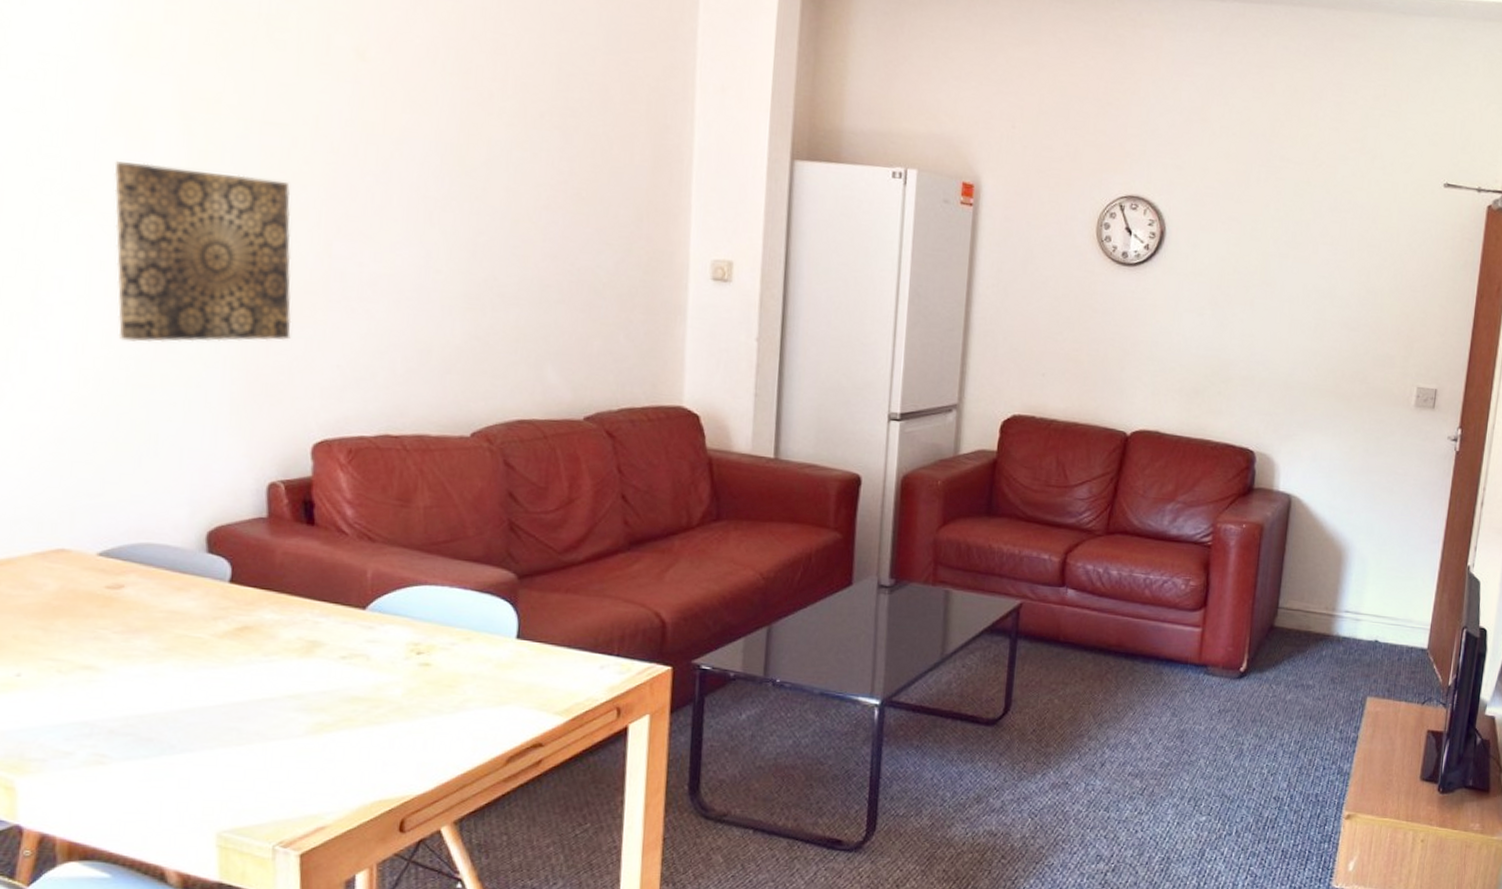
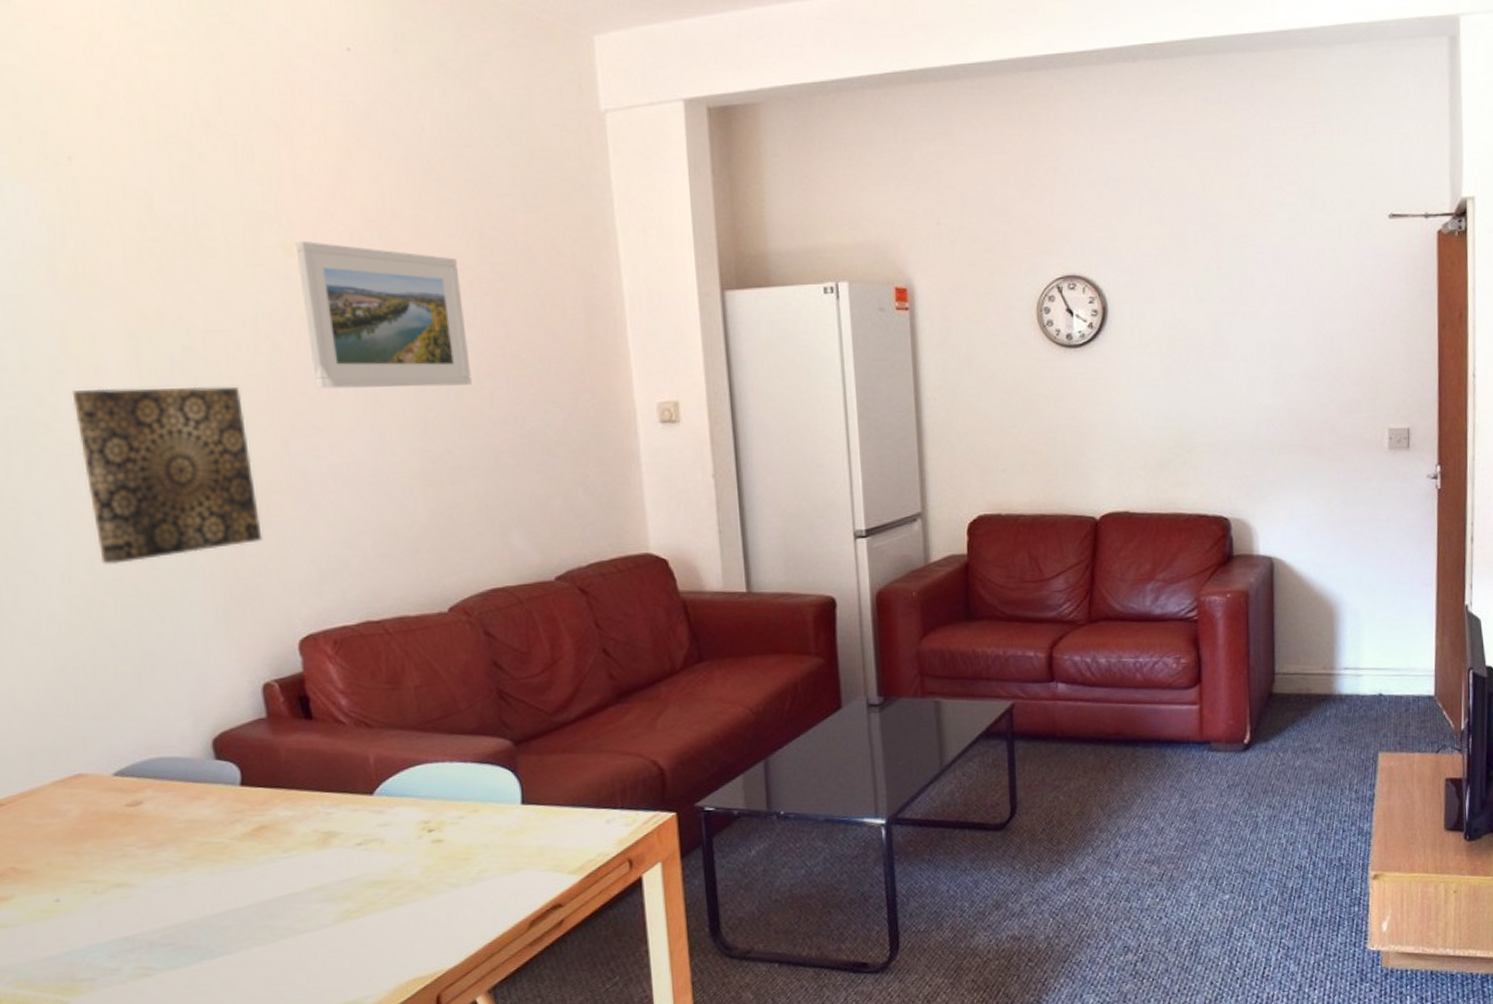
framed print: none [368,47,531,215] -> present [295,241,472,389]

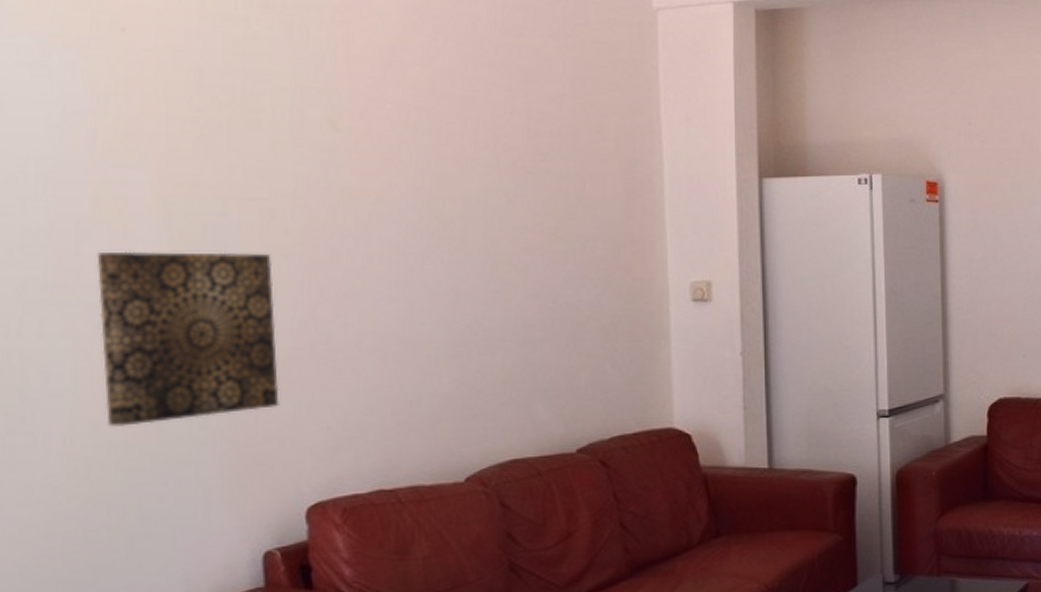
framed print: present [295,241,472,389] -> none [342,117,507,259]

